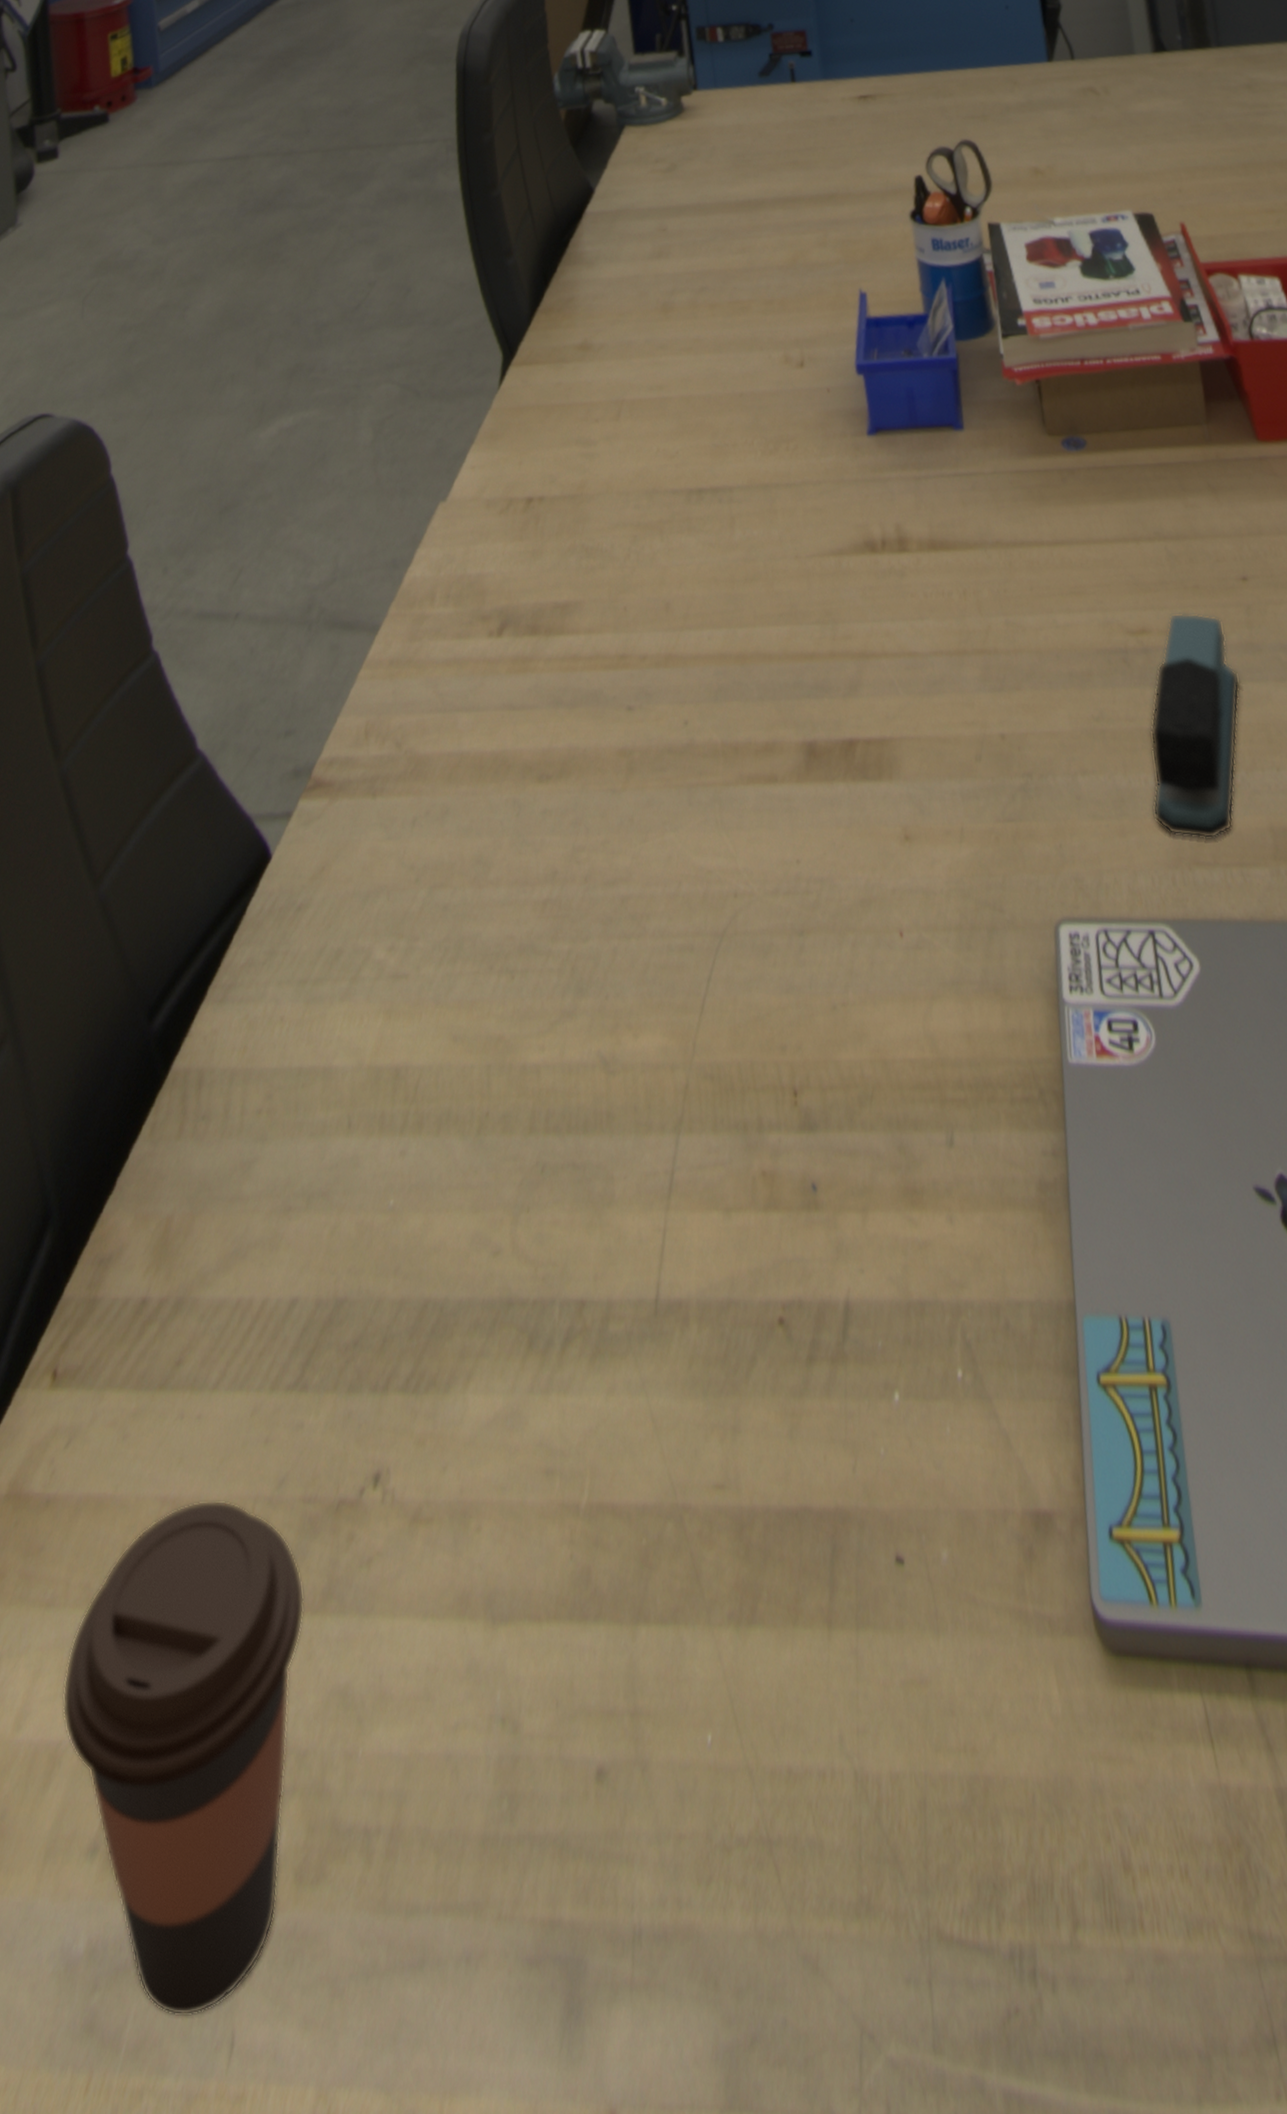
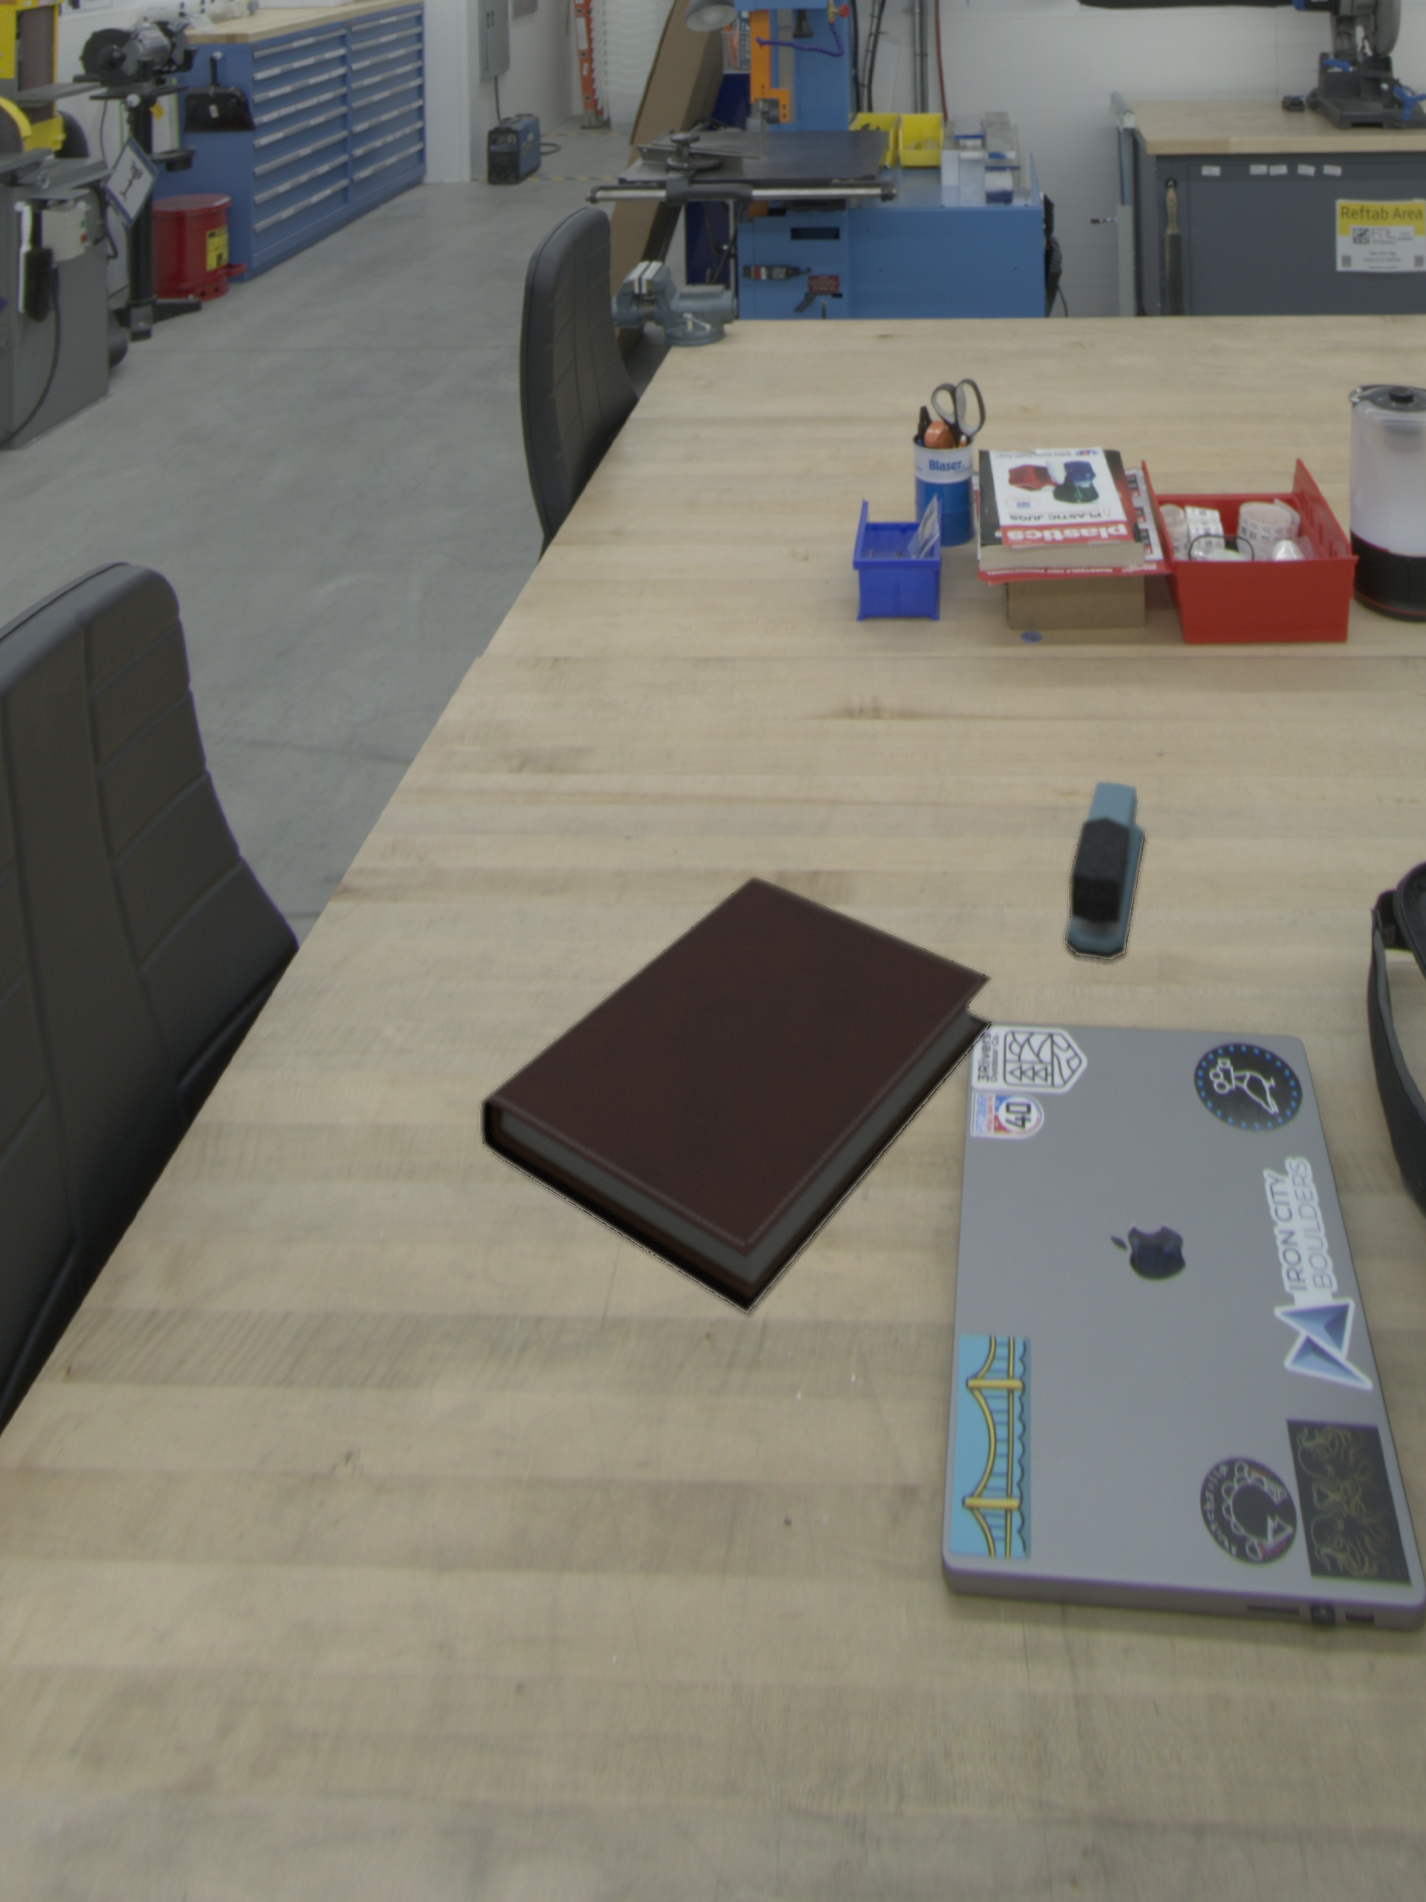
coffee cup: present [62,1500,305,2016] -> none [55,1473,277,1880]
notebook: none [488,747,1082,1296] -> present [478,874,994,1316]

